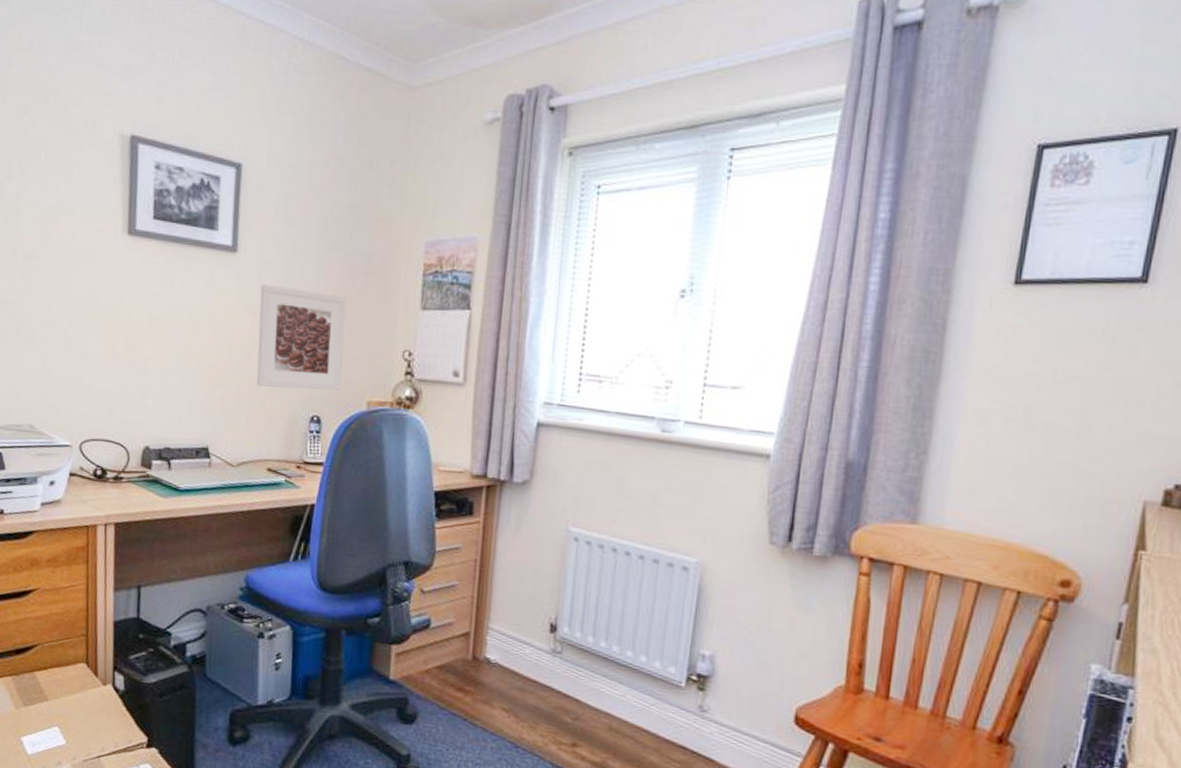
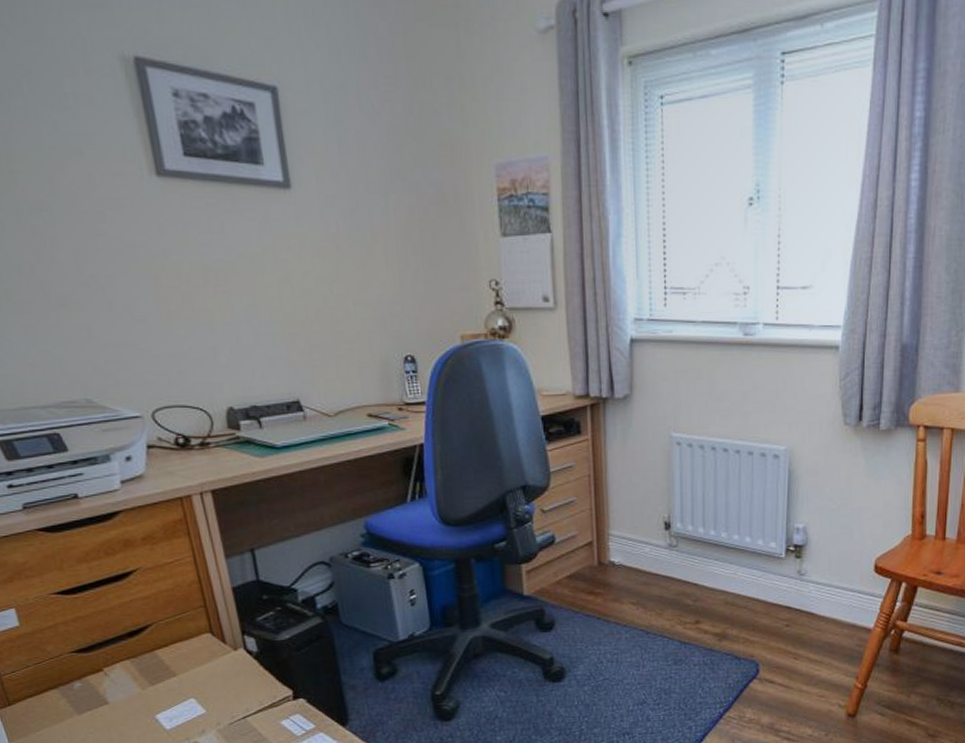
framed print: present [256,284,346,391] -> none [325,221,431,331]

